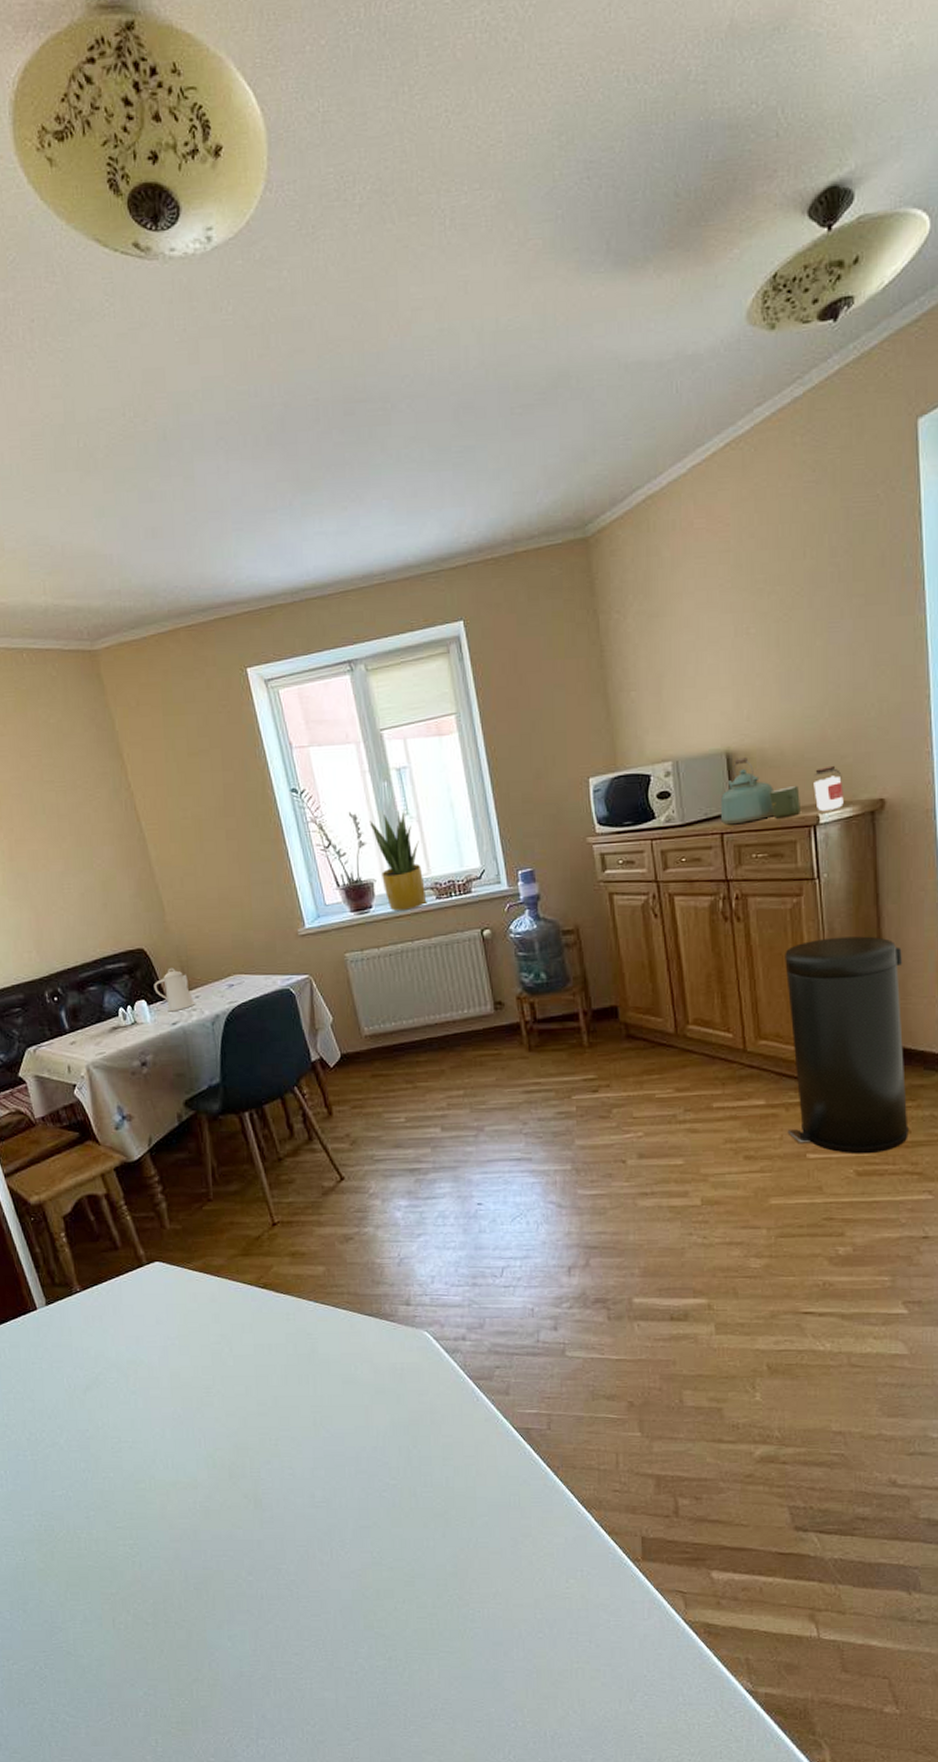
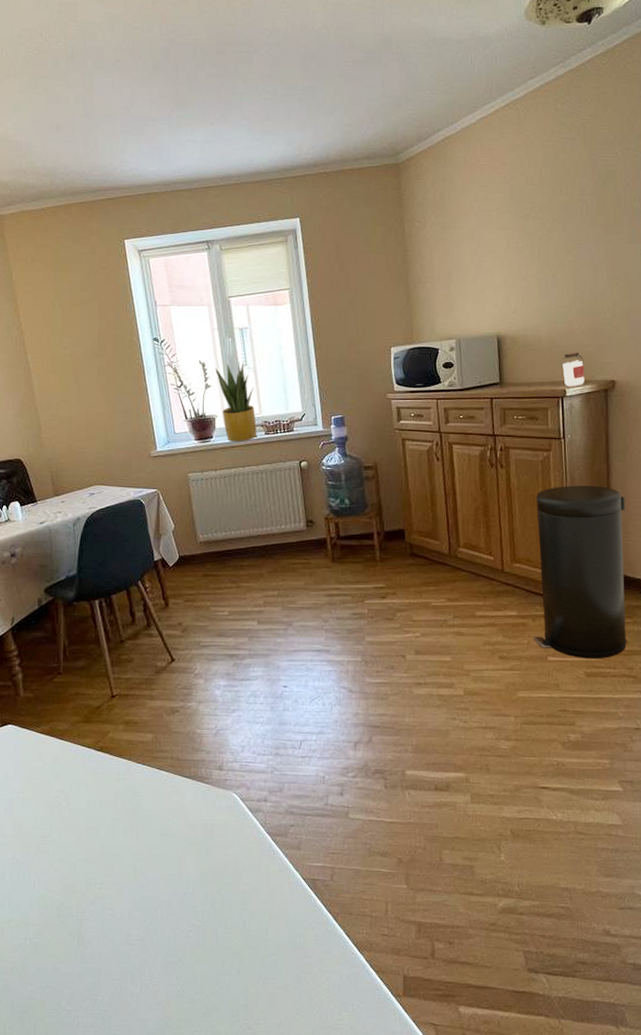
teapot: present [154,967,195,1012] -> none [27,476,60,513]
kettle: present [720,757,775,826] -> none [491,341,533,393]
mug: present [769,785,800,820] -> none [528,365,552,391]

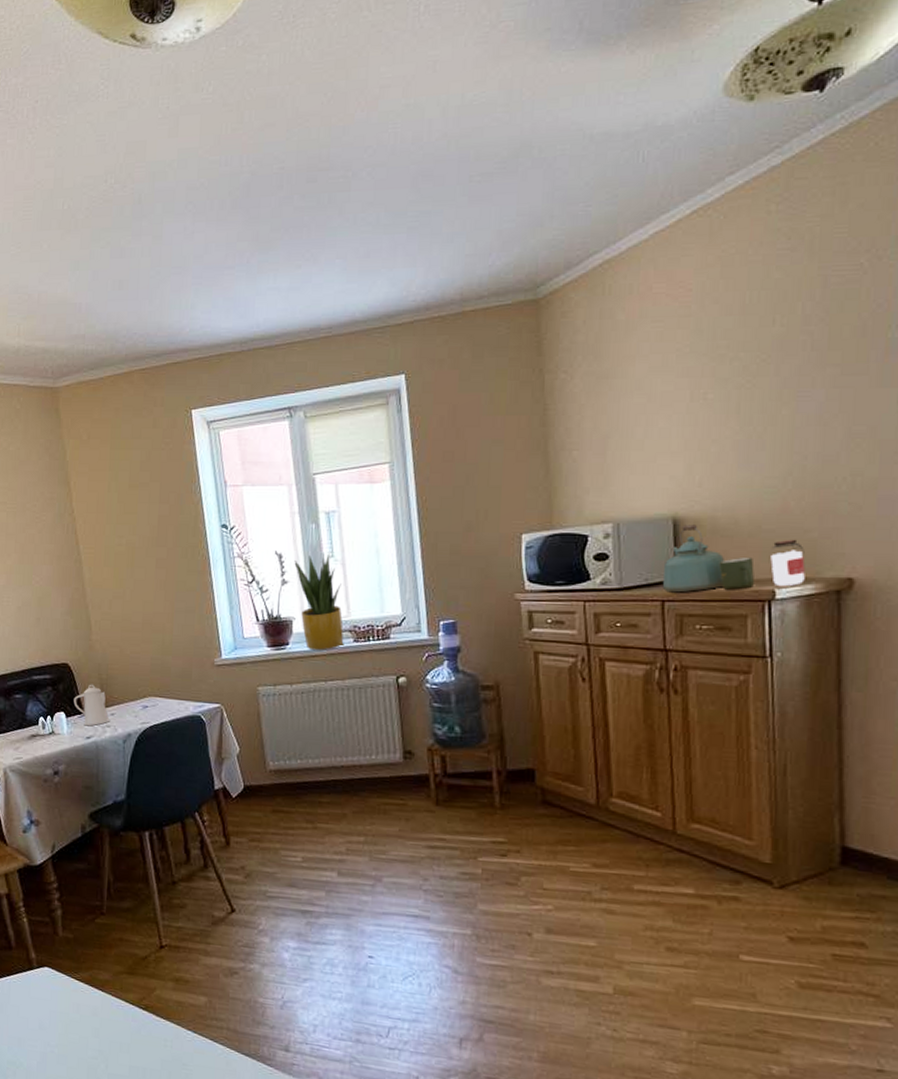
teapot: none [27,476,60,513] -> present [73,684,110,727]
kettle: none [491,341,533,393] -> present [662,524,724,595]
mug: none [528,365,552,391] -> present [718,556,754,592]
pedal bin: present [533,485,627,658] -> none [718,721,866,965]

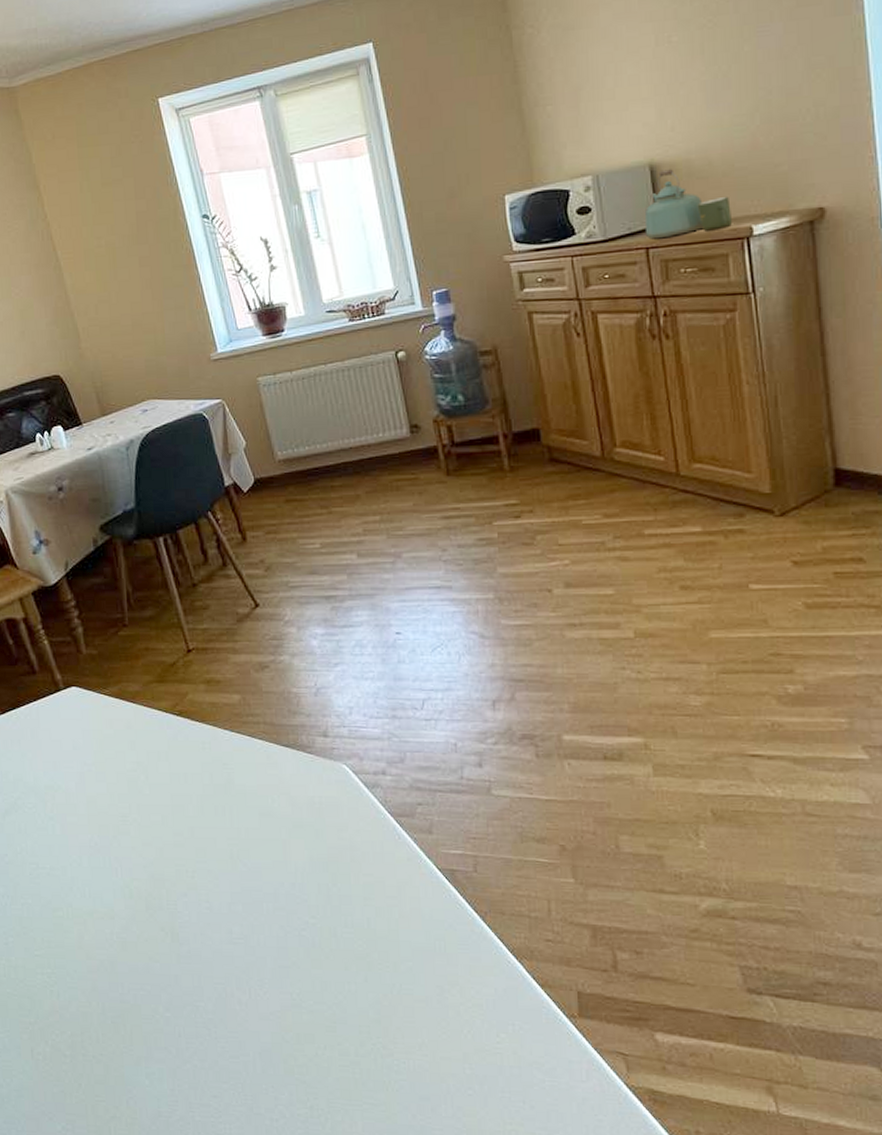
teapot: present [73,684,110,727] -> none [69,393,110,437]
planter: present [294,553,344,651] -> none [281,233,340,335]
jar: present [770,539,805,587] -> none [745,174,779,223]

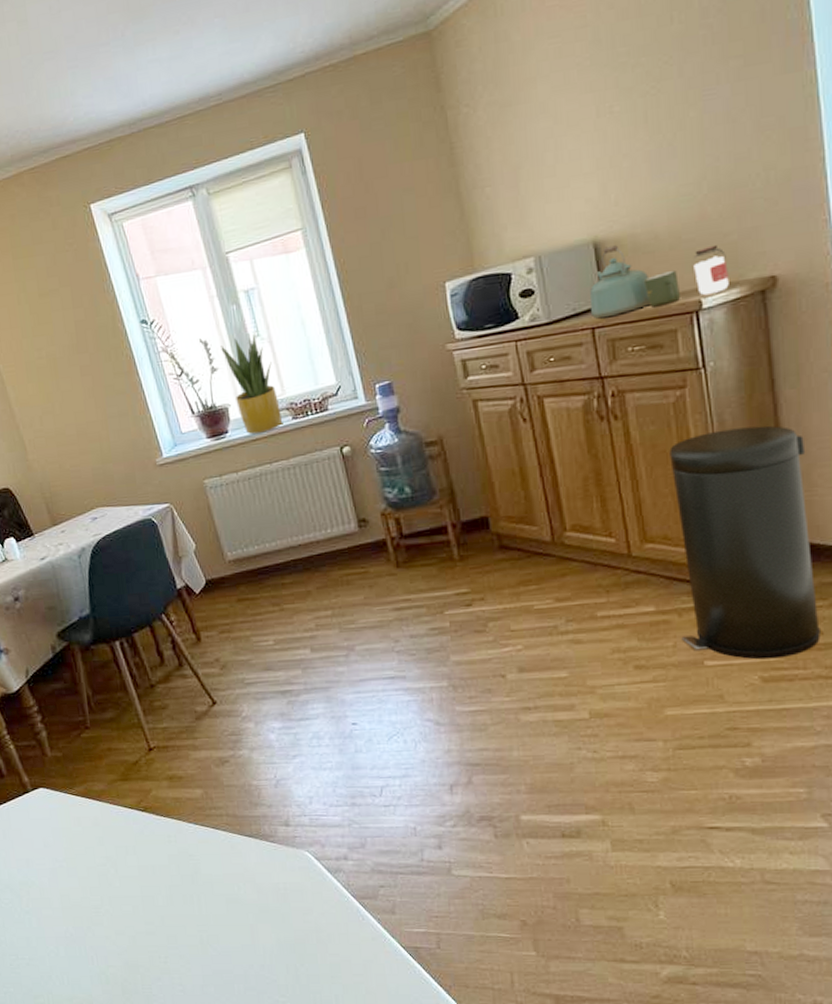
planter: none [281,233,340,335] -> present [220,333,283,435]
pedal bin: none [719,352,863,584] -> present [669,425,820,659]
jar: none [745,174,779,223] -> present [693,244,729,296]

